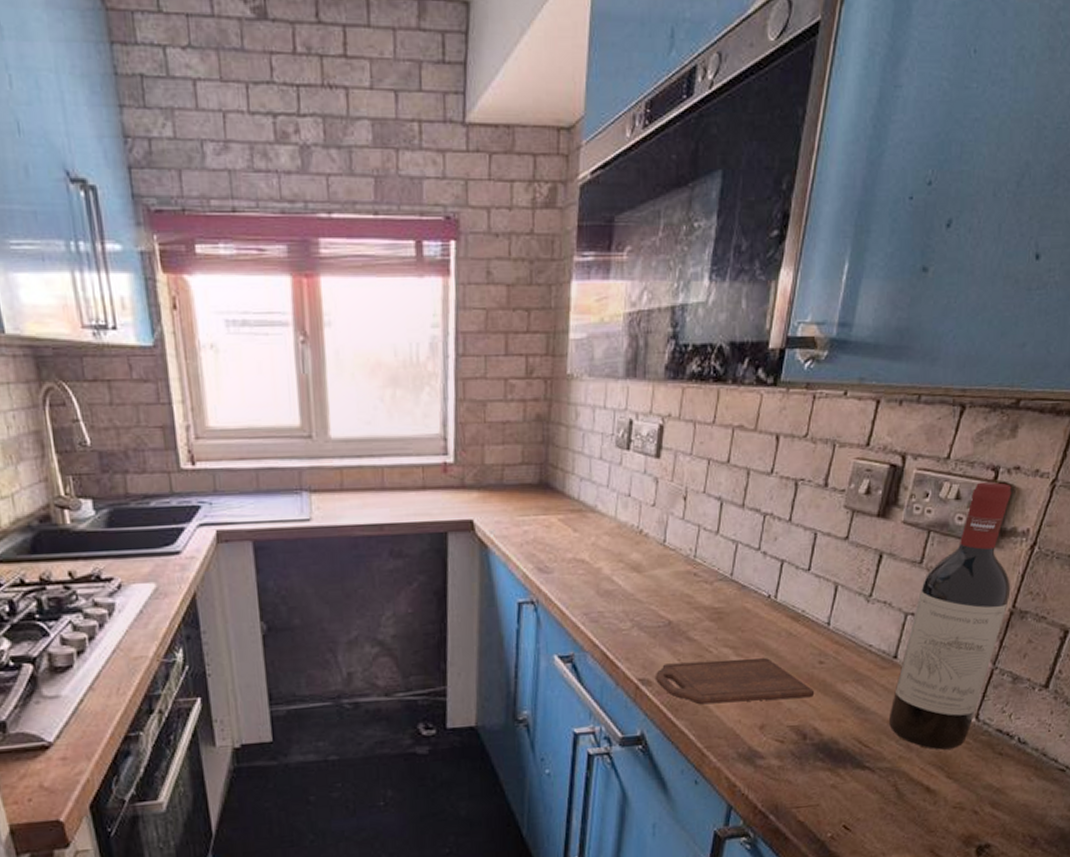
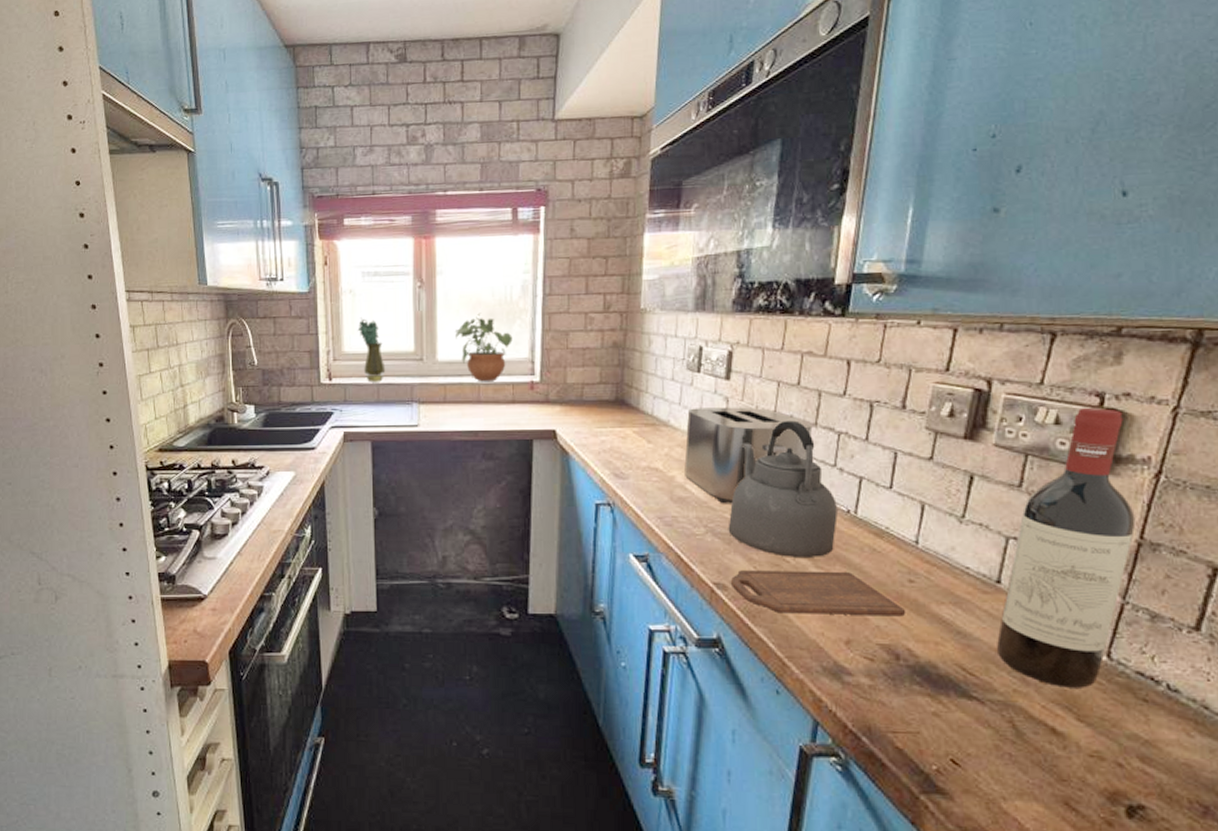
vase: none [224,381,266,467] -> present [357,317,386,383]
potted plant: none [349,377,421,465] -> present [454,313,513,382]
toaster: none [610,488,740,594] -> present [683,407,813,503]
kettle: none [654,502,759,647] -> present [728,420,838,559]

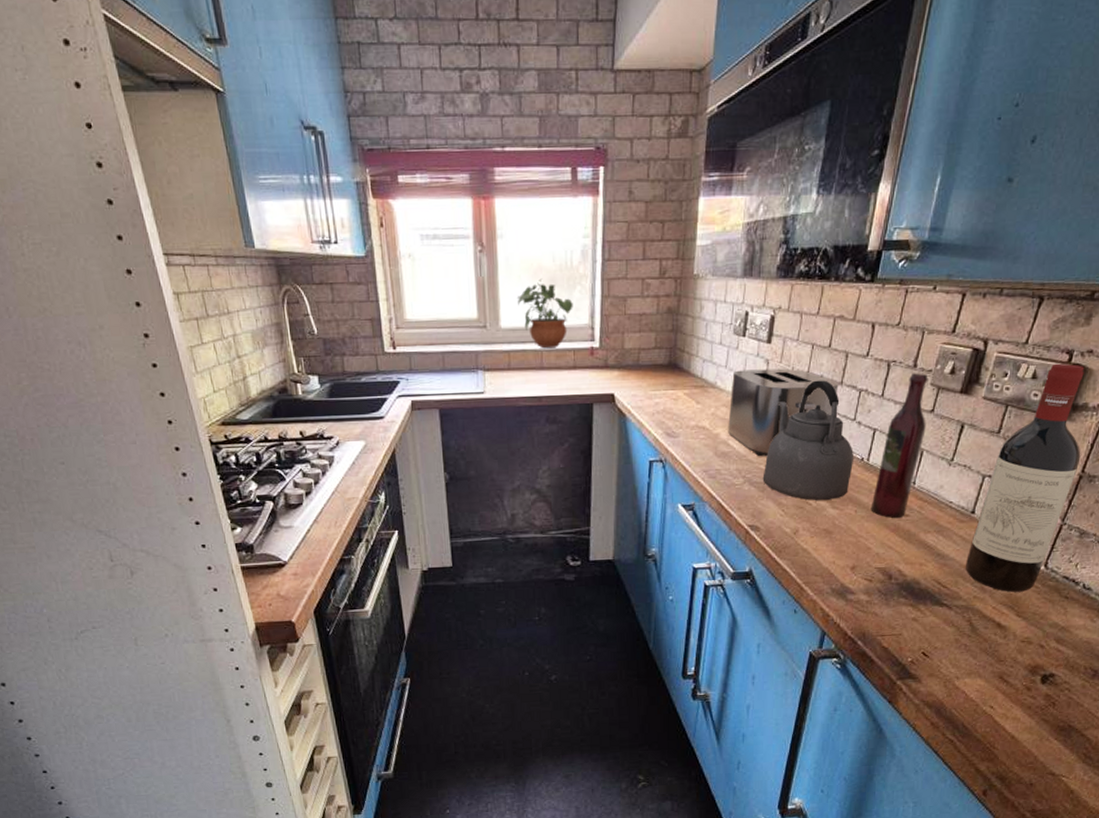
vase: present [357,317,386,383] -> none [419,283,450,351]
cutting board: present [731,570,906,617] -> none [763,510,901,548]
wine bottle: none [864,414,925,583] -> present [870,372,929,518]

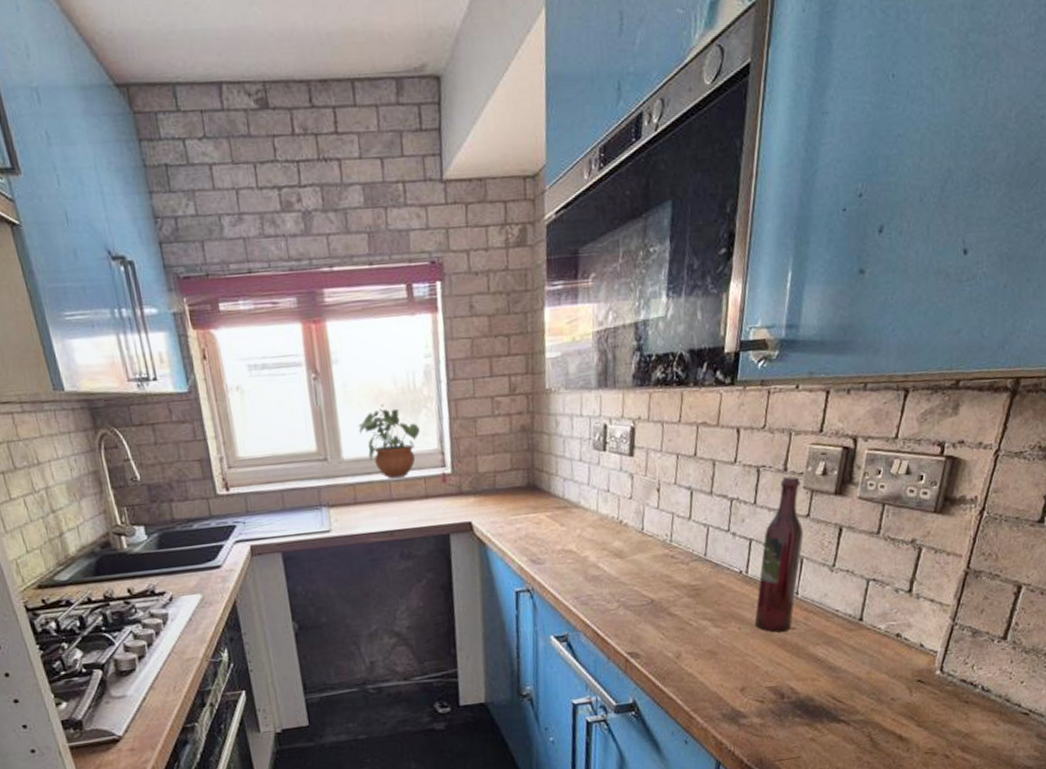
toaster: present [727,368,839,456] -> none [595,482,709,577]
kettle: present [762,380,854,501] -> none [638,491,732,621]
wine bottle: present [965,363,1085,592] -> none [858,456,964,702]

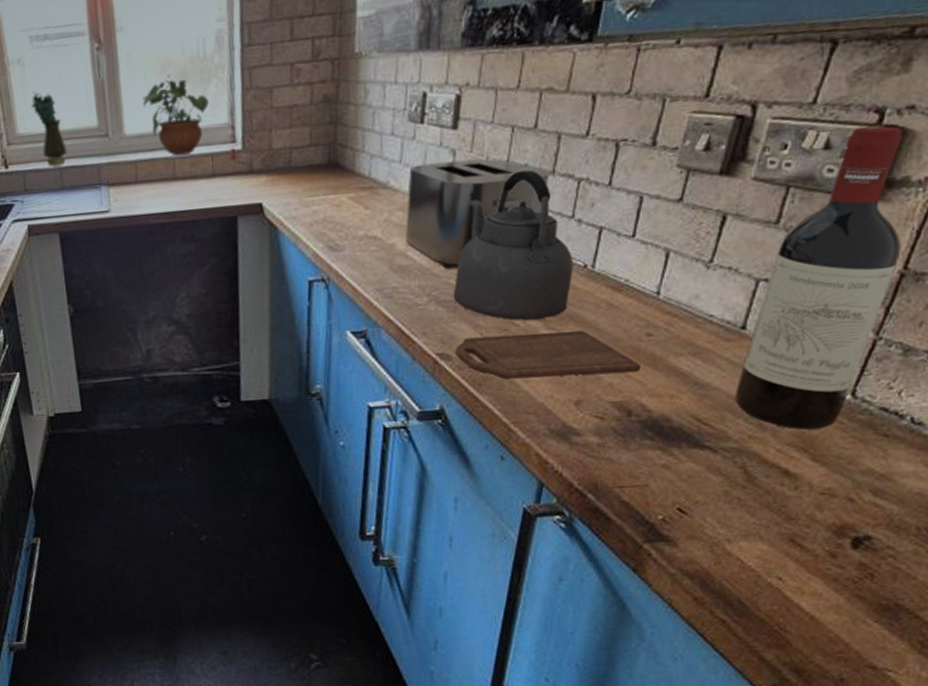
vase: none [250,417,289,489] -> present [31,91,68,167]
toaster: none [595,482,709,577] -> present [404,159,550,269]
kettle: none [638,491,732,621] -> present [453,169,573,320]
cutting board: none [643,627,789,672] -> present [456,331,642,379]
wine bottle: present [754,475,804,633] -> none [599,151,673,339]
wine bottle: none [858,456,964,702] -> present [734,125,903,430]

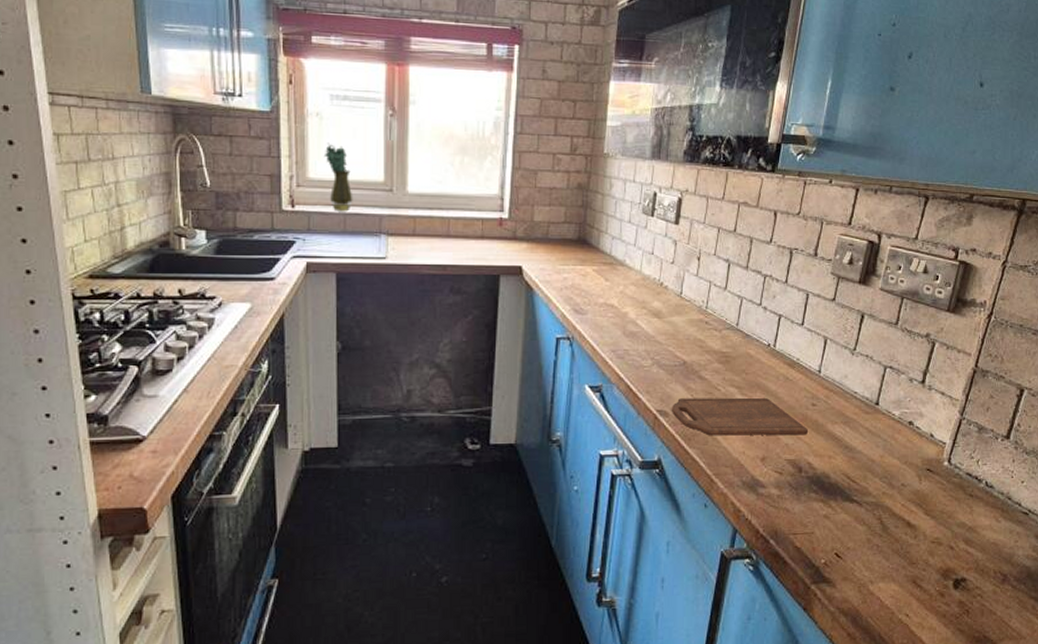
potted plant: present [141,74,209,156] -> none [426,146,483,217]
toaster: present [404,159,550,269] -> none [635,249,744,337]
kettle: present [453,169,573,320] -> none [671,263,760,387]
wine bottle: present [734,125,903,430] -> none [872,259,973,489]

